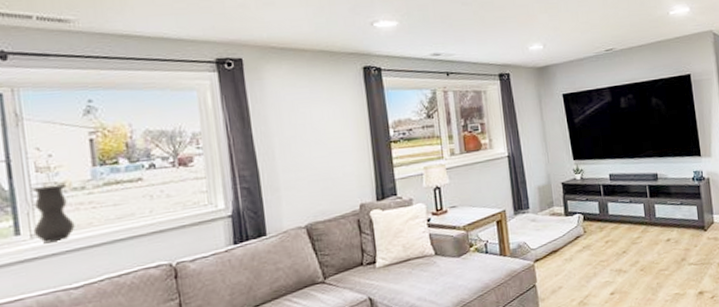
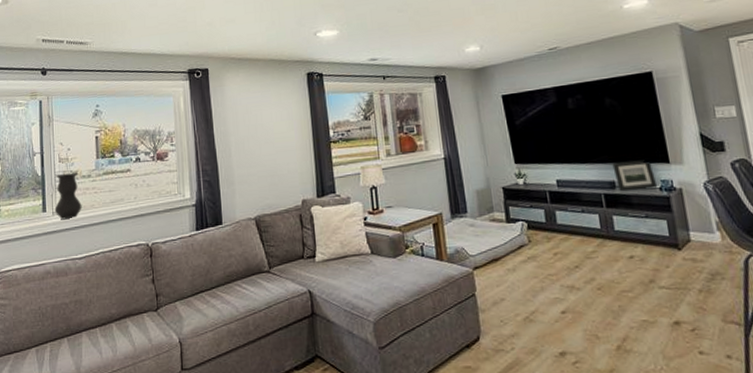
picture frame: none [656,154,691,182] -> present [612,160,658,191]

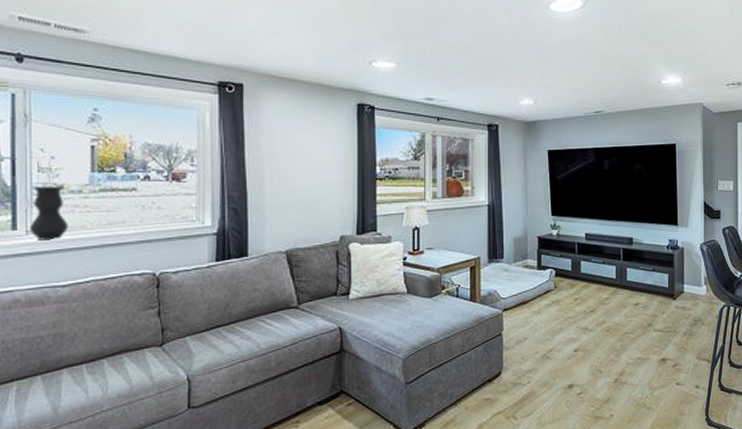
picture frame: present [612,160,658,191] -> none [633,221,666,246]

